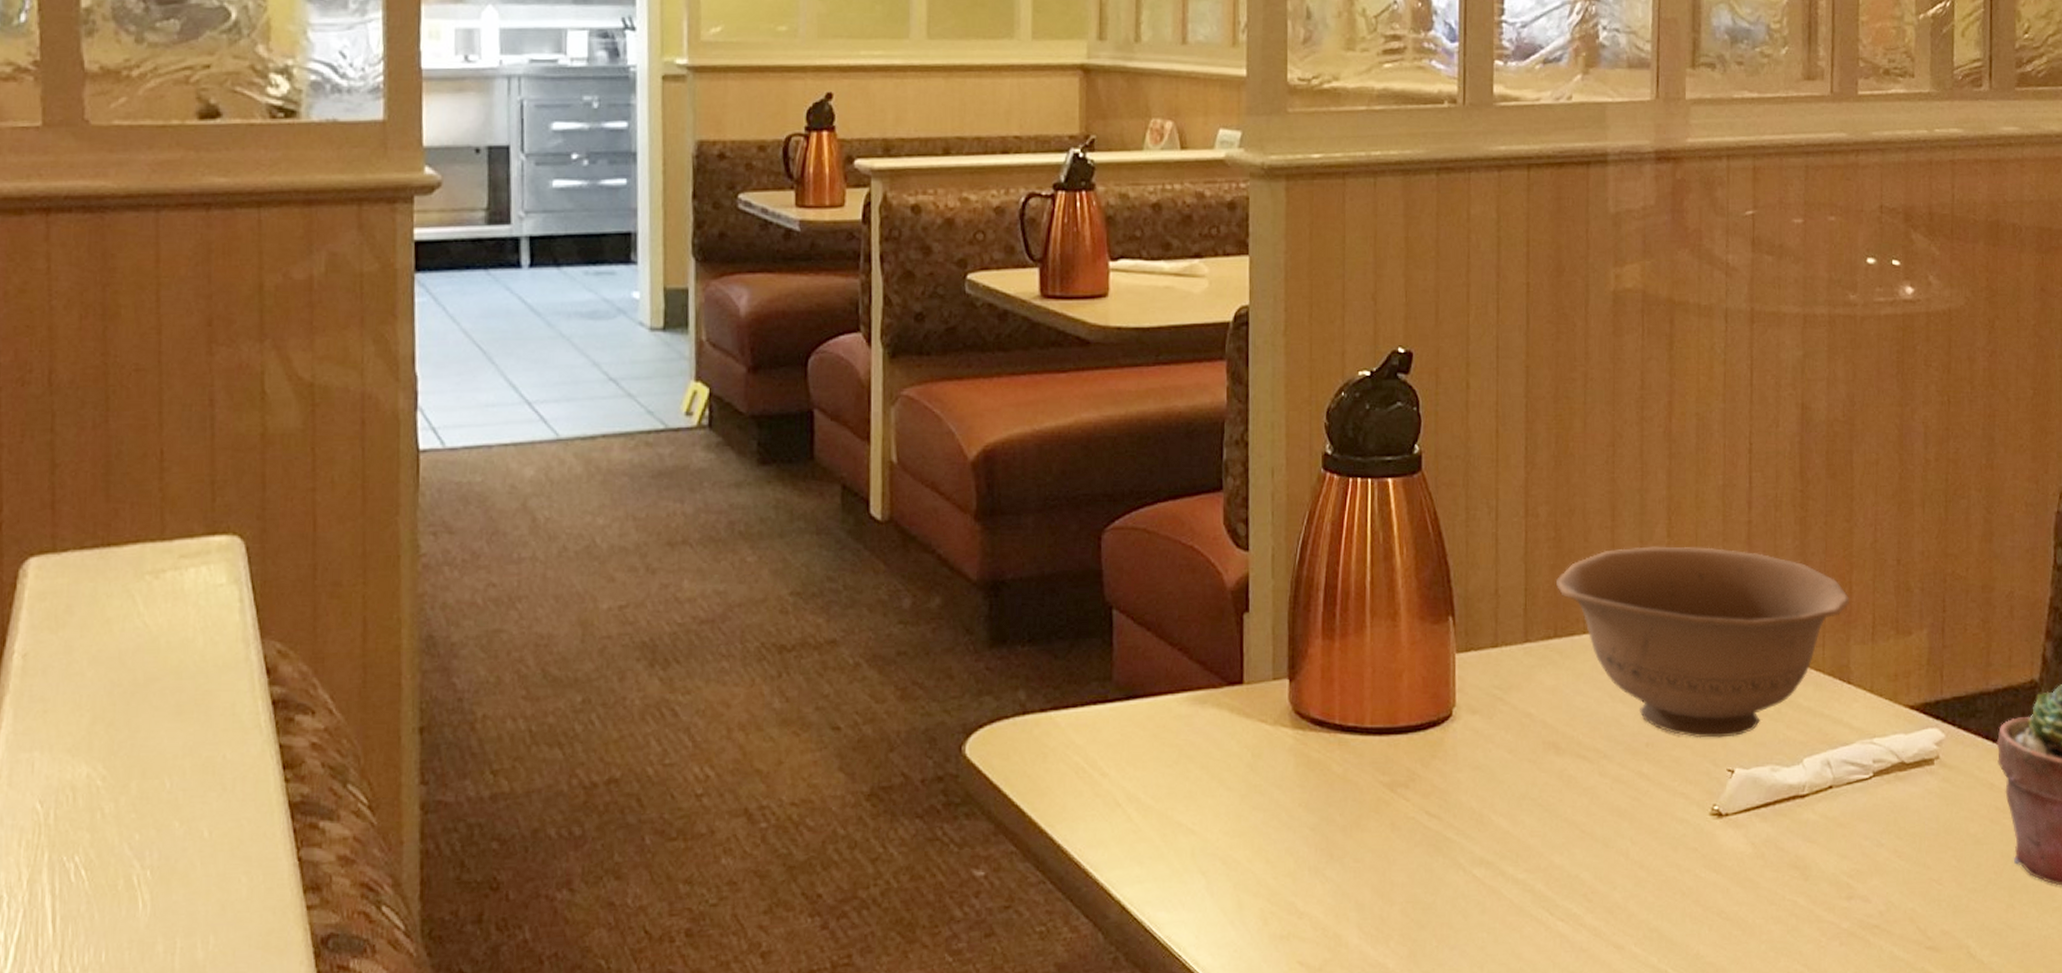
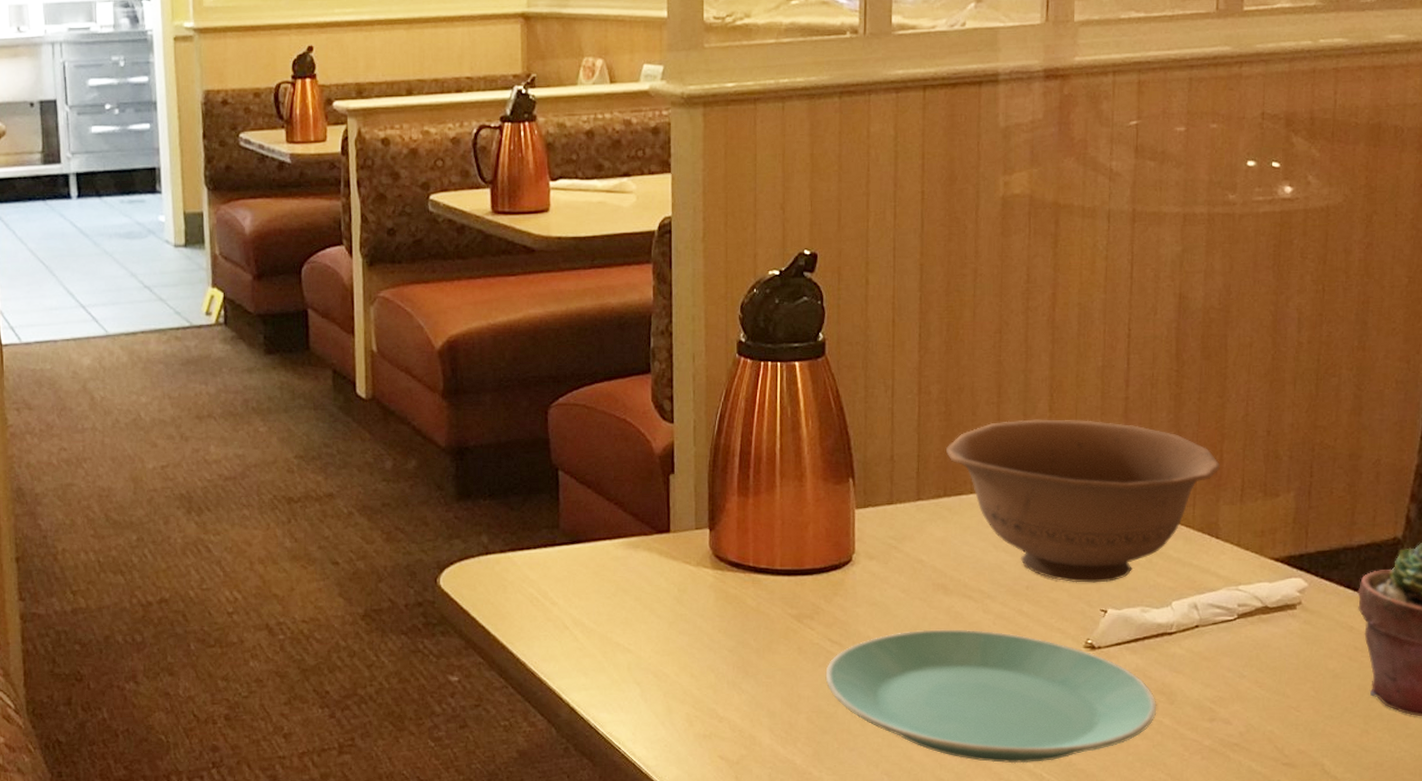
plate: none [1422,796,1791,959] -> present [825,629,1157,764]

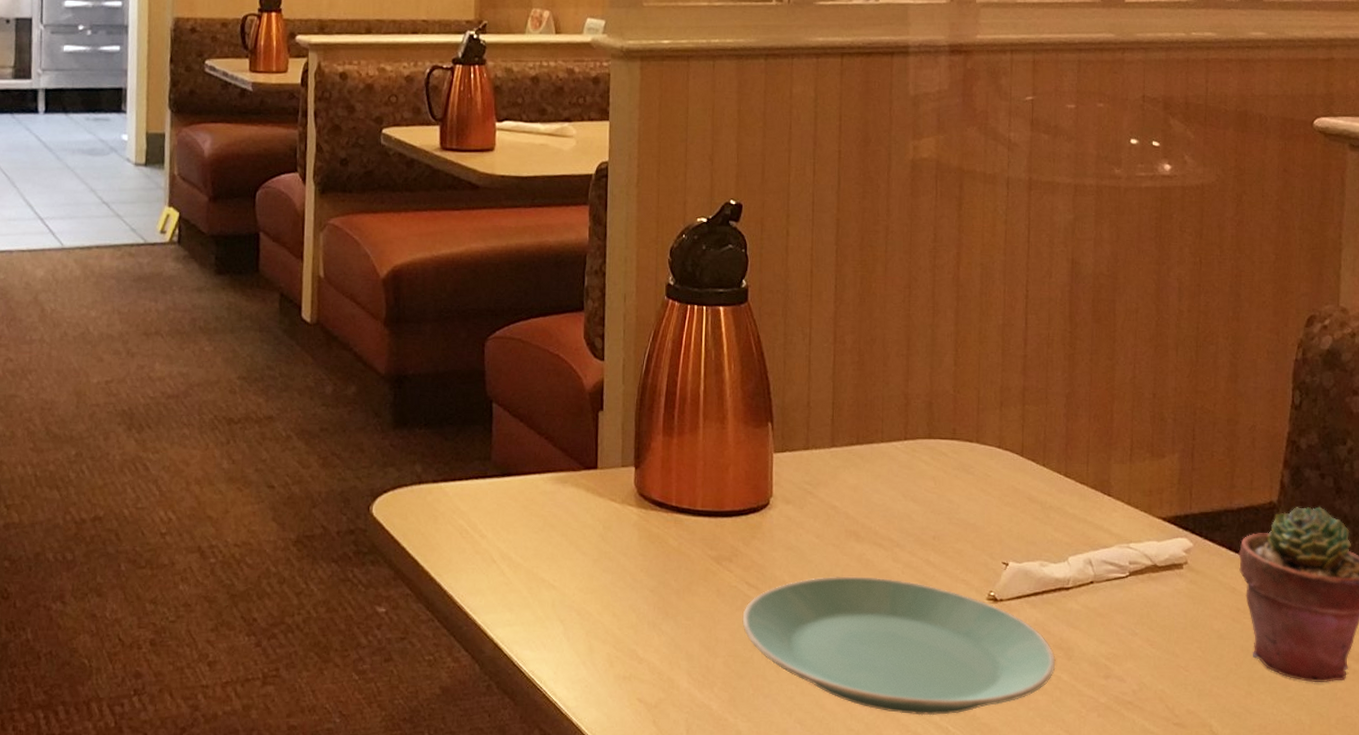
bowl: present [946,419,1220,583] -> none [859,372,1111,536]

